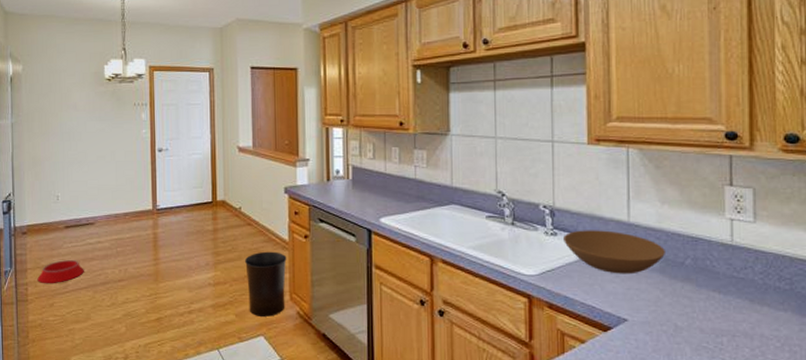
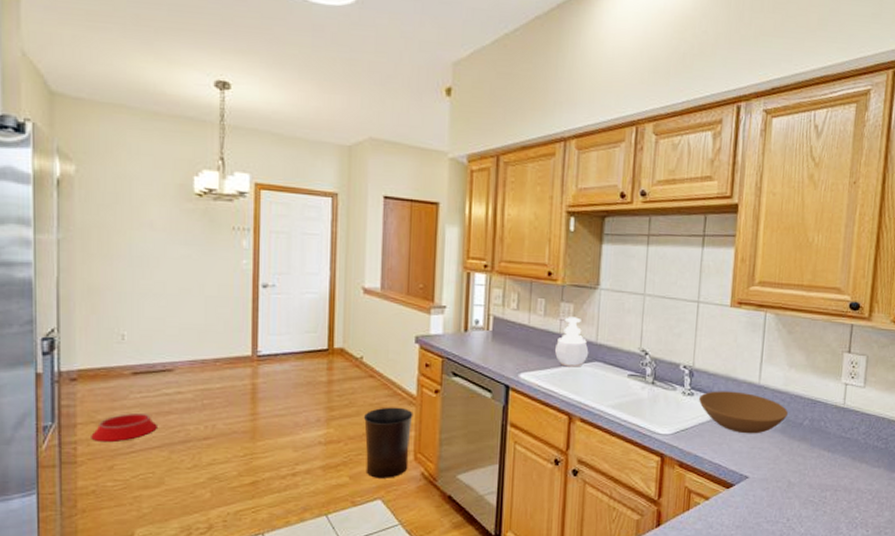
soap dispenser: none [411,163,445,211] -> present [554,317,589,367]

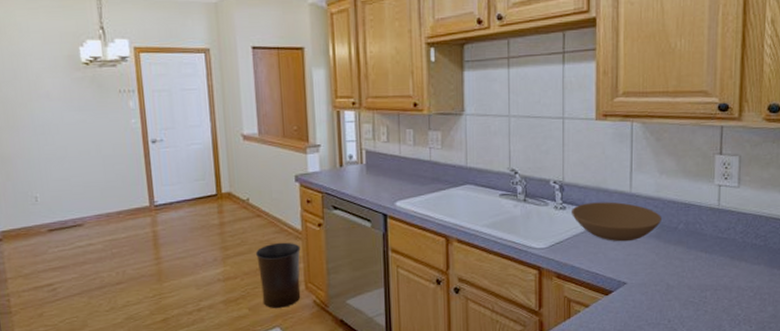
pet bowl: present [91,413,157,443] -> none [20,266,76,294]
soap dispenser: present [554,317,589,367] -> none [426,144,460,192]

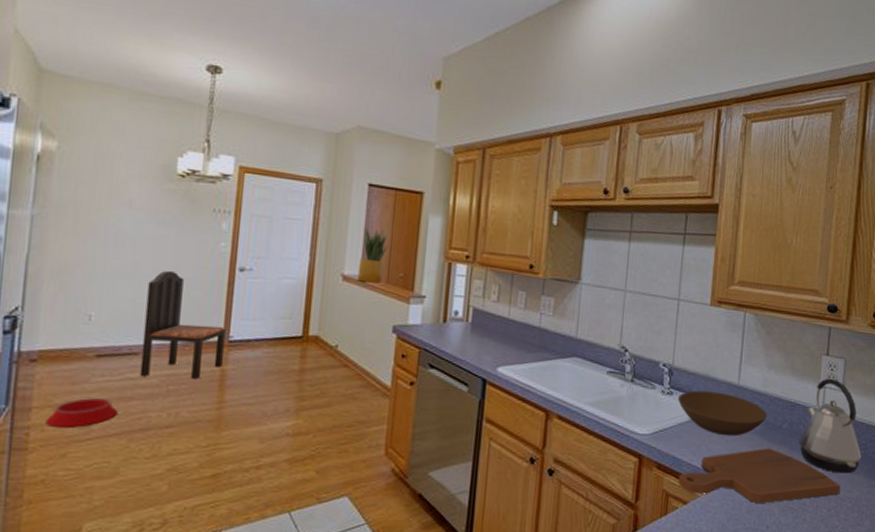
pet bowl: none [20,266,76,294] -> present [45,398,118,429]
dining chair: none [77,150,154,243] -> present [140,270,226,379]
planter: none [255,89,280,139] -> present [357,228,389,283]
waste bin: present [255,242,301,308] -> none [333,398,387,474]
cutting board: none [578,248,741,300] -> present [678,447,841,503]
kettle: none [696,176,762,266] -> present [798,378,862,474]

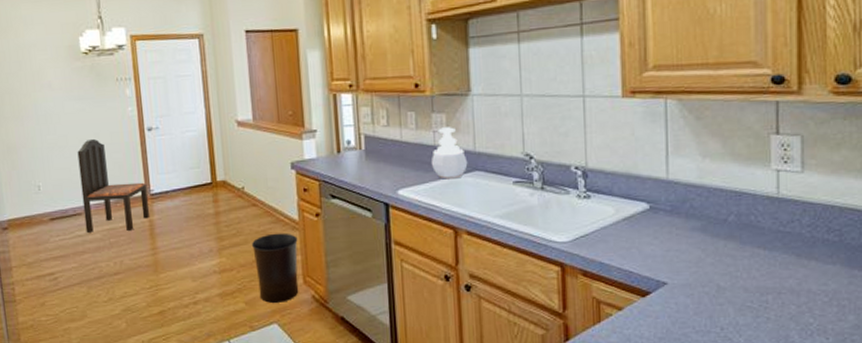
pet bowl: present [45,398,118,429] -> none [24,255,76,282]
waste bin: none [333,398,387,474] -> present [251,233,299,303]
planter: present [357,228,389,283] -> none [249,73,274,125]
soap dispenser: none [533,311,569,363] -> present [430,127,468,179]
bowl: present [678,390,767,436] -> none [598,189,707,236]
cutting board: present [678,447,841,503] -> none [608,244,812,304]
kettle: present [798,378,862,474] -> none [751,159,836,265]

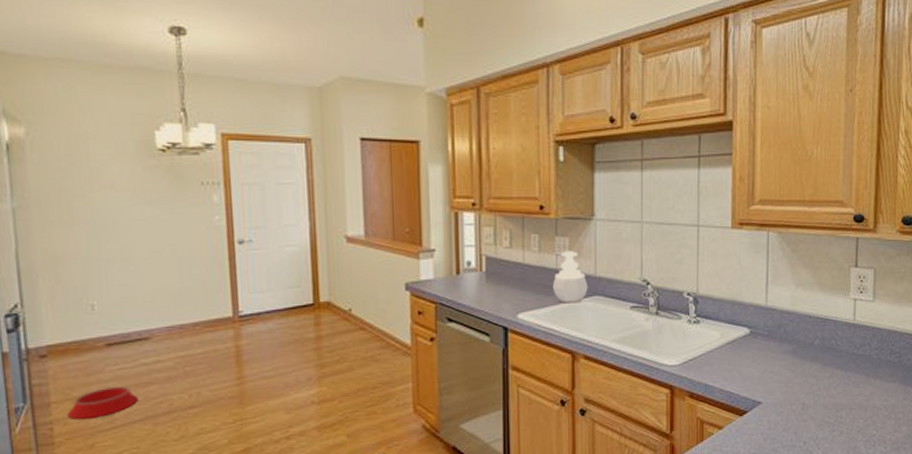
pet bowl: none [24,255,76,282] -> present [67,387,138,420]
dining chair: present [77,138,150,232] -> none [146,250,237,360]
waste bin: present [251,233,299,303] -> none [356,358,409,435]

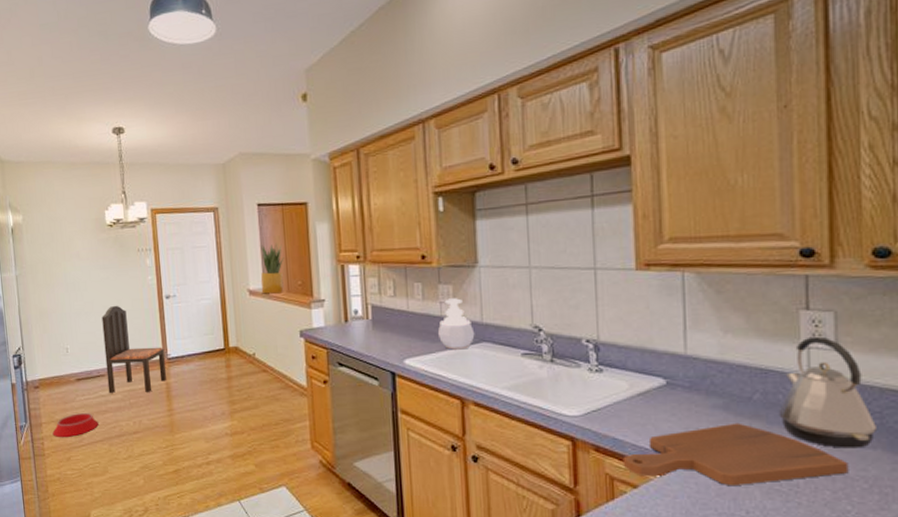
dining chair: none [146,250,237,360] -> present [101,305,167,393]
planter: none [361,185,390,242] -> present [260,244,284,294]
cutting board: none [712,365,876,421] -> present [622,423,849,485]
kettle: none [831,290,896,384] -> present [778,336,876,449]

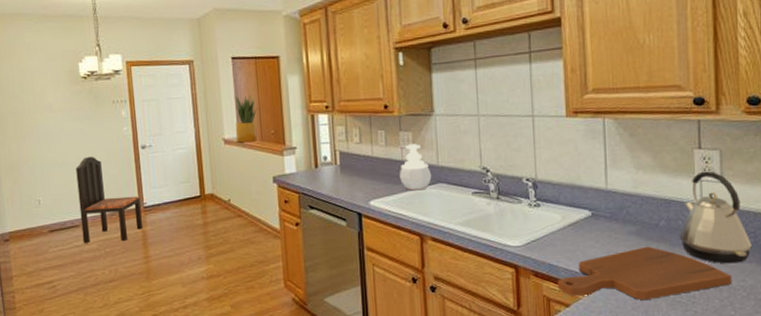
pet bowl: present [52,413,99,438] -> none [24,264,73,290]

